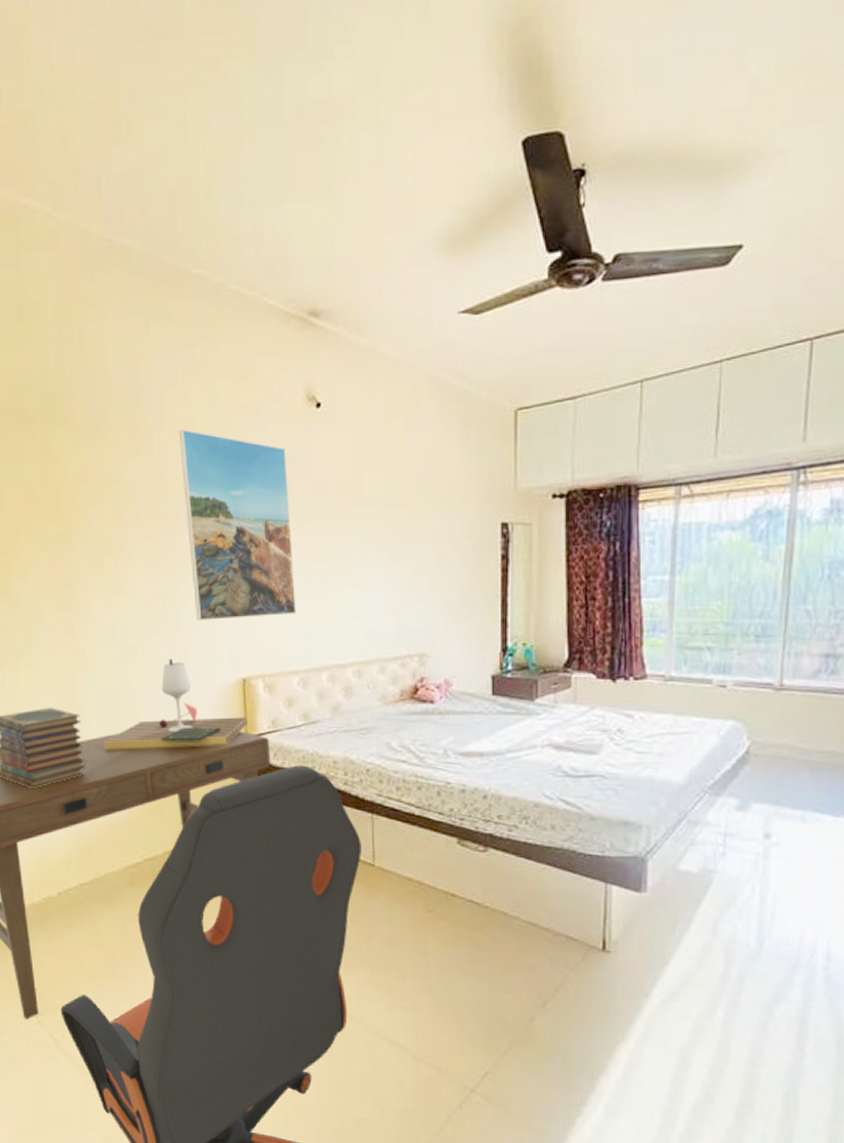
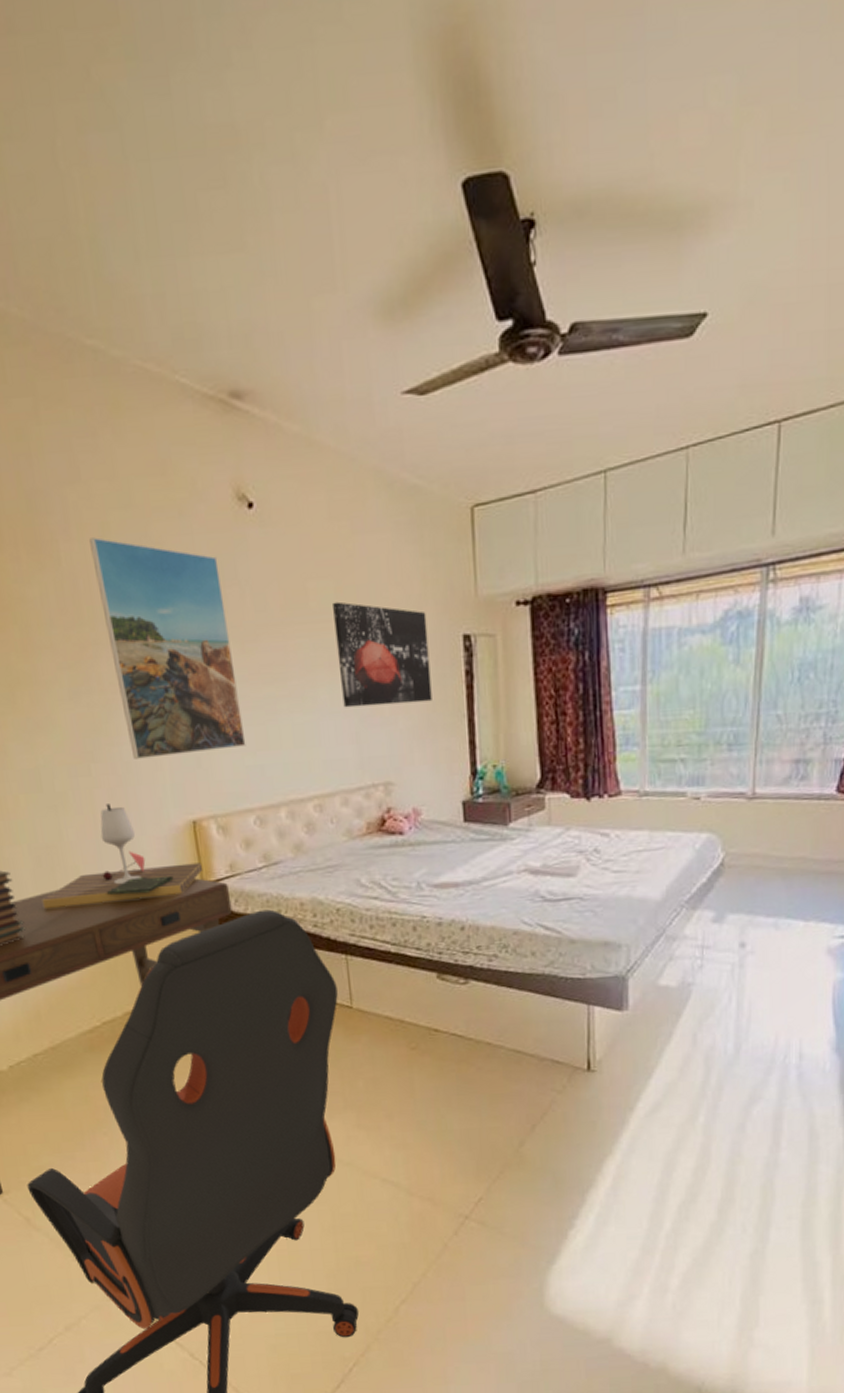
wall art: none [384,489,469,584] -> present [333,601,432,708]

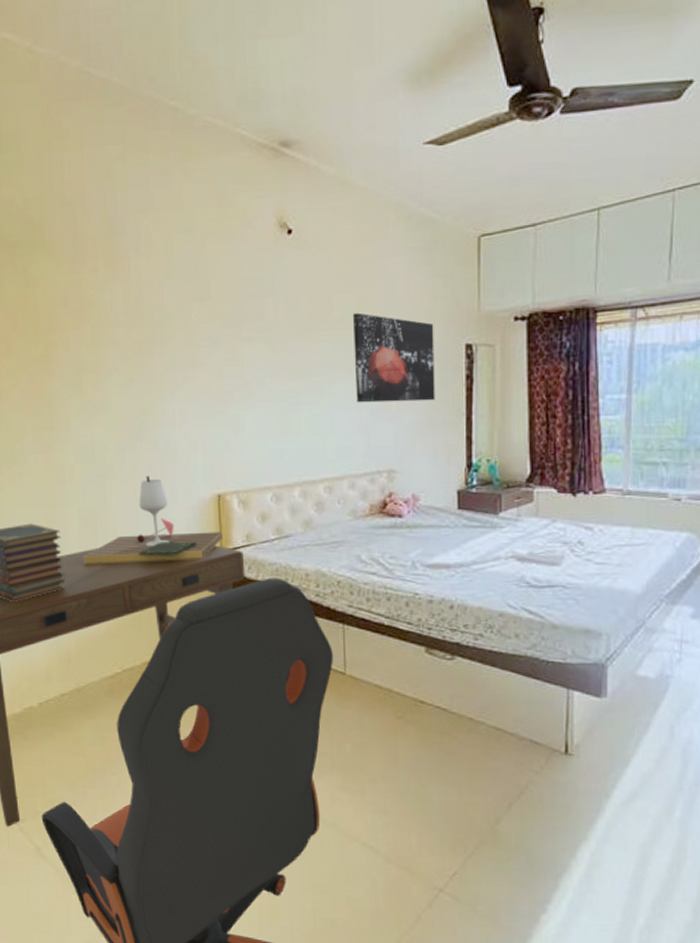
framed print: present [89,537,246,759] -> none [155,255,270,439]

